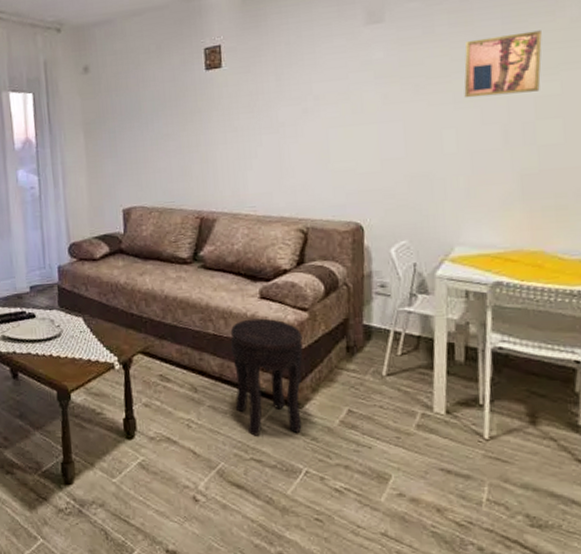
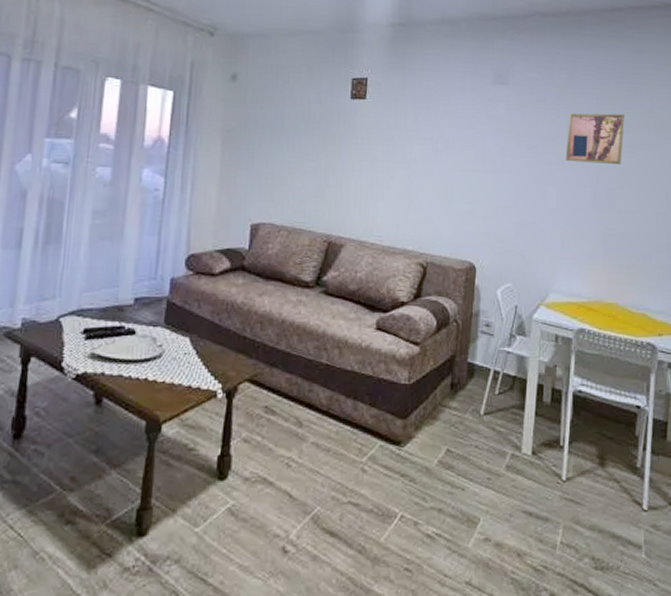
side table: present [230,318,303,436] -> none [339,350,412,477]

